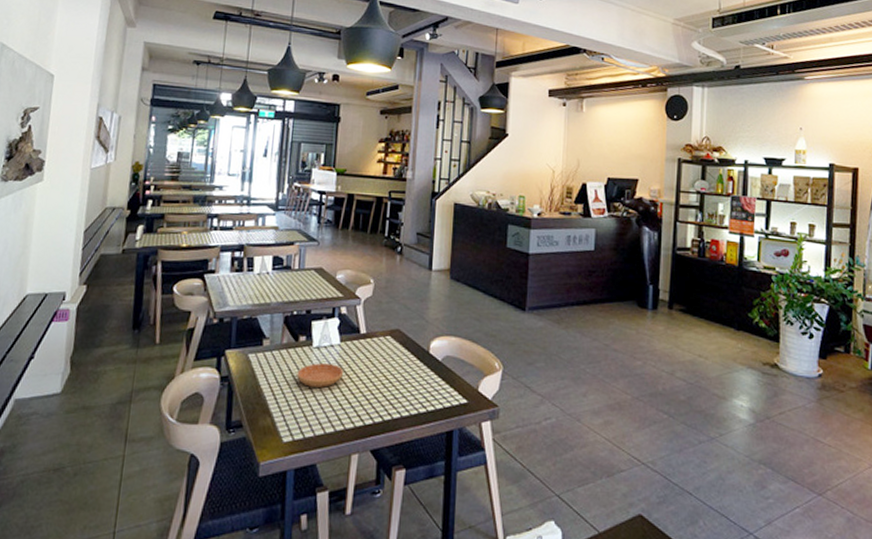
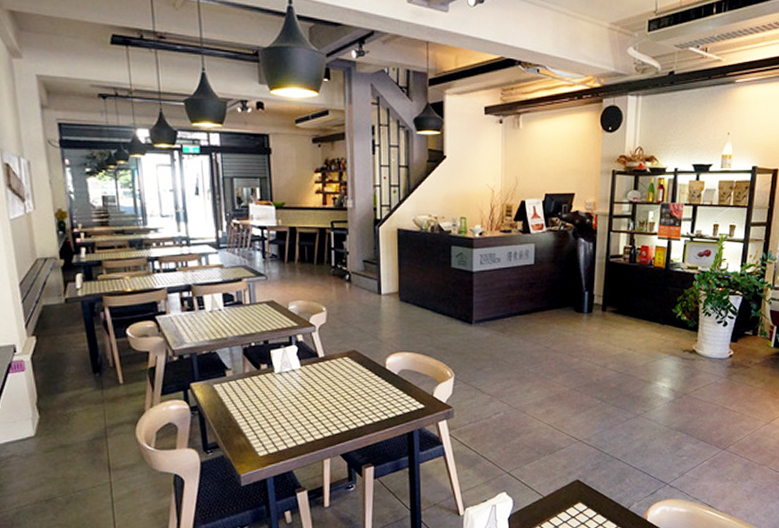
saucer: present [297,362,344,388] -> none [263,385,308,408]

